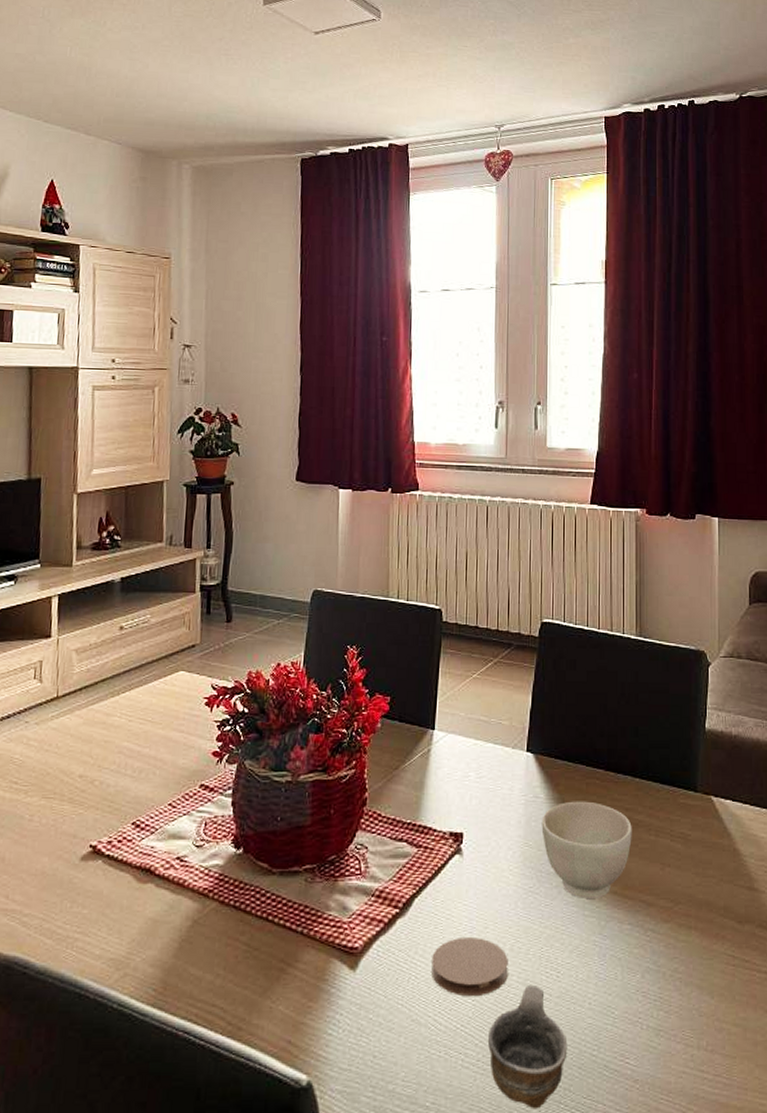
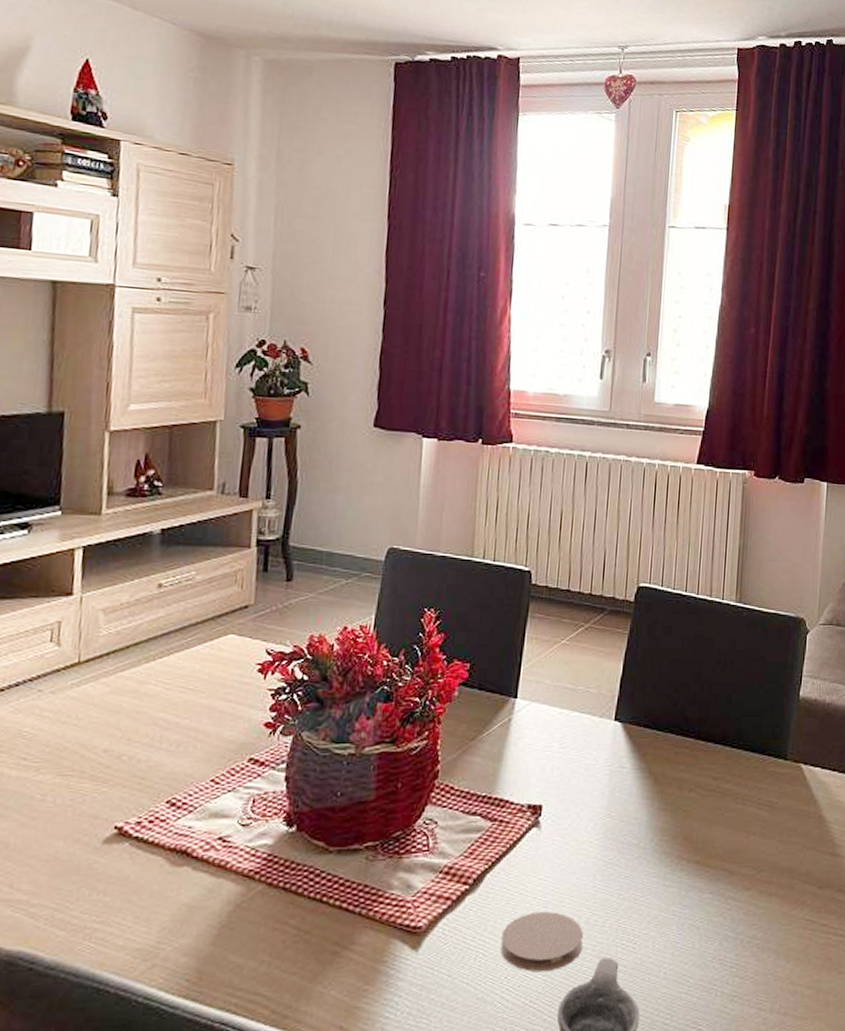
bowl: present [541,801,632,898] -> none [625,770,719,869]

